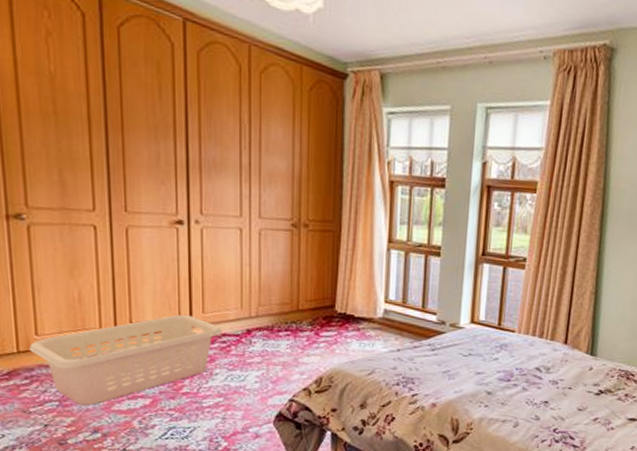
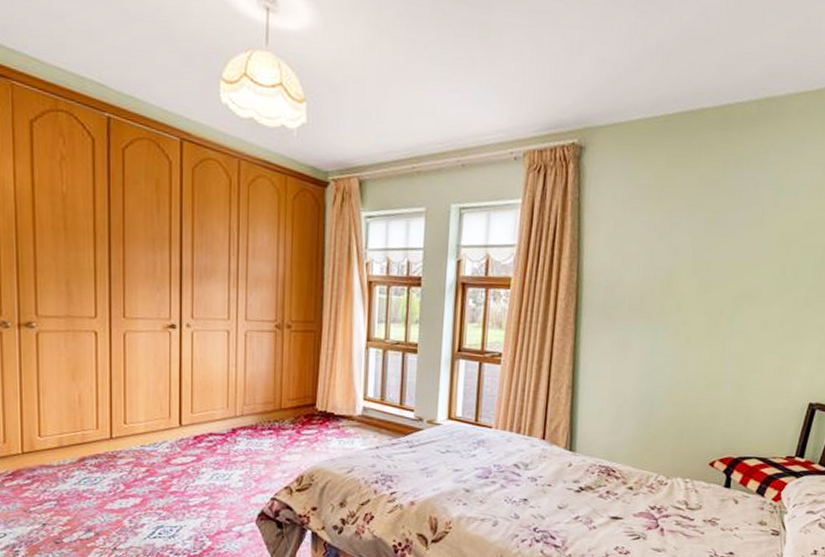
laundry basket: present [29,314,223,406] -> none [33,414,209,505]

